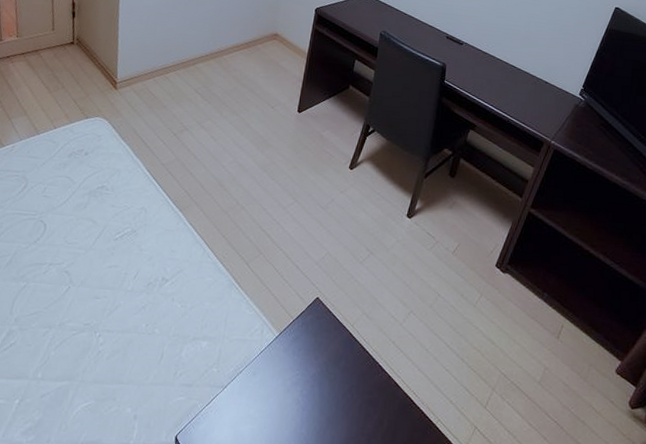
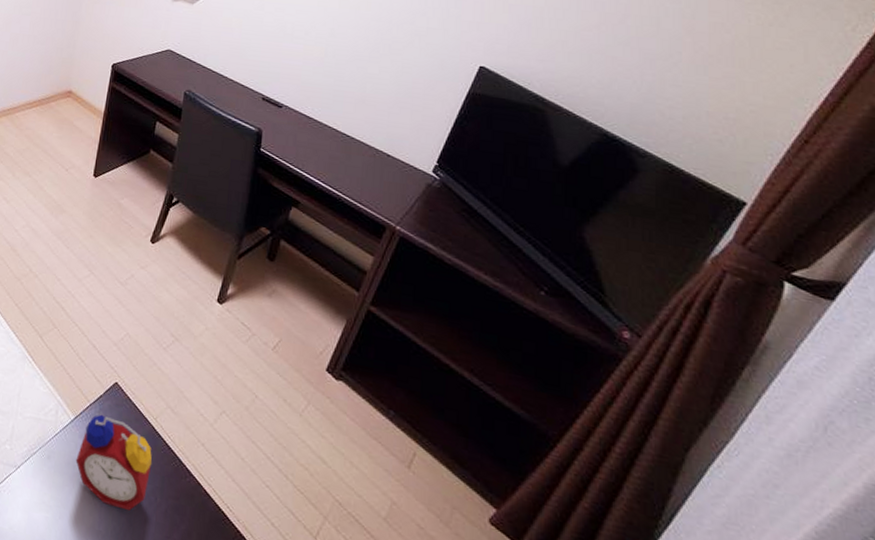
alarm clock: none [279,328,349,410] -> present [75,414,152,510]

